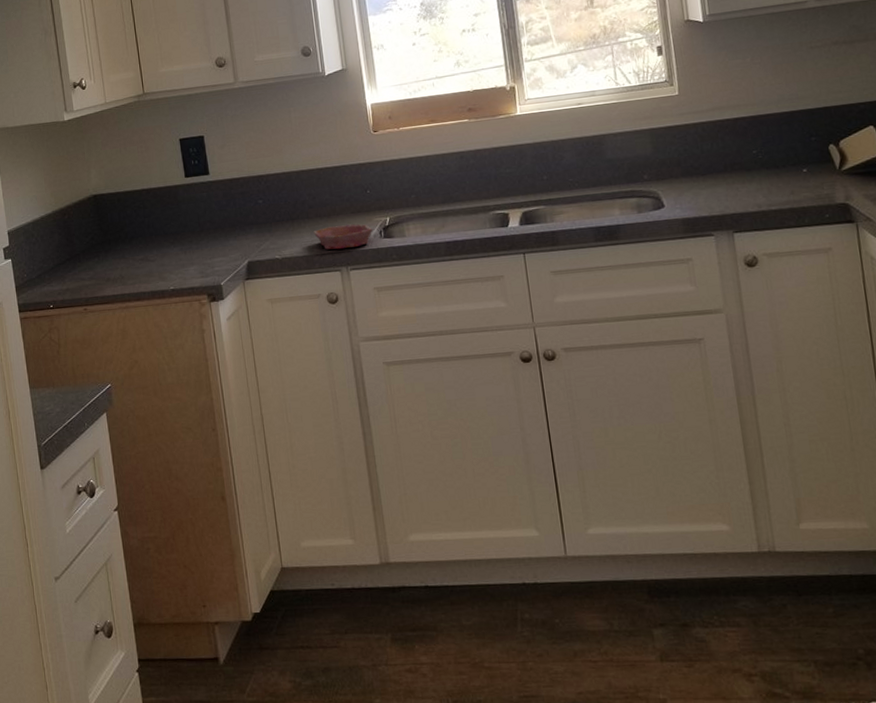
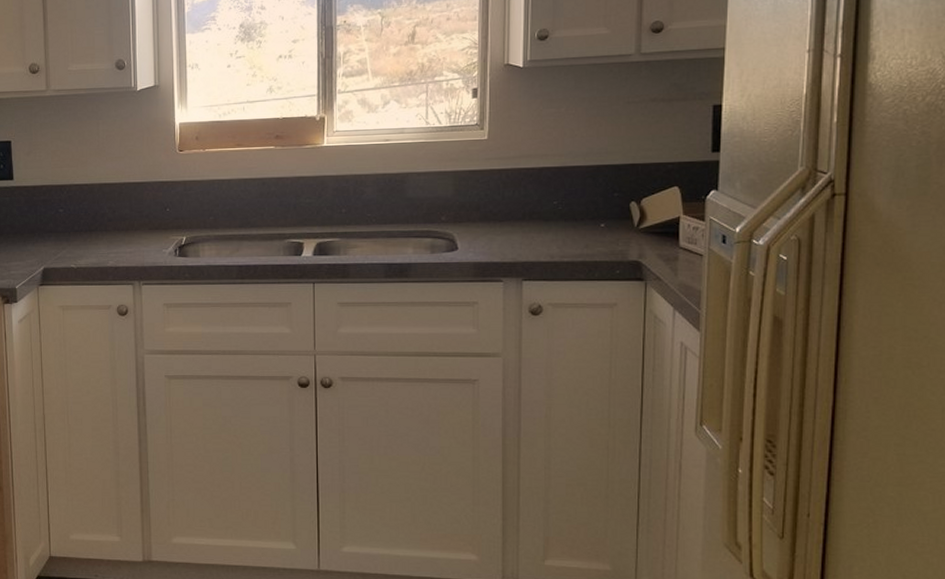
bowl: present [313,224,373,250] -> none [109,240,169,264]

